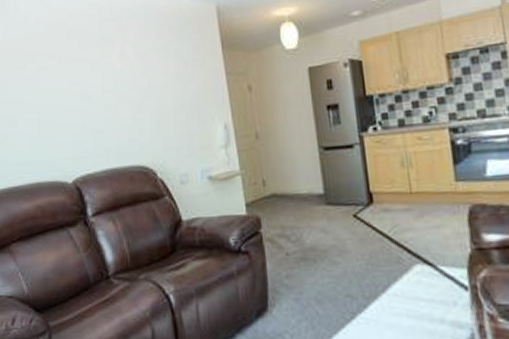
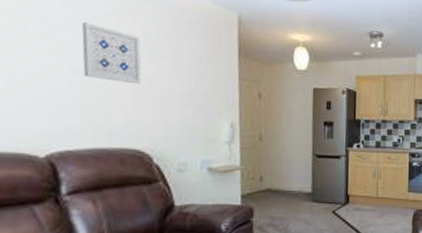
wall art: none [85,50,137,102] -> present [82,22,142,85]

